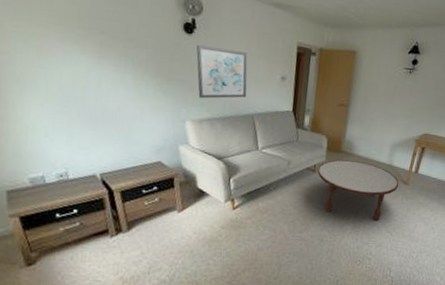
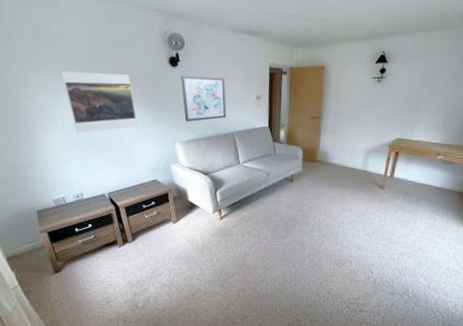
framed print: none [46,25,142,101] -> present [60,71,138,133]
coffee table: present [317,159,399,222] -> none [295,168,375,226]

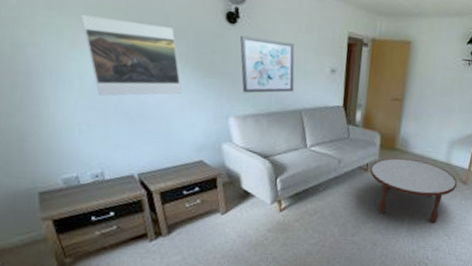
coffee table: none [295,168,375,226] -> present [370,157,458,224]

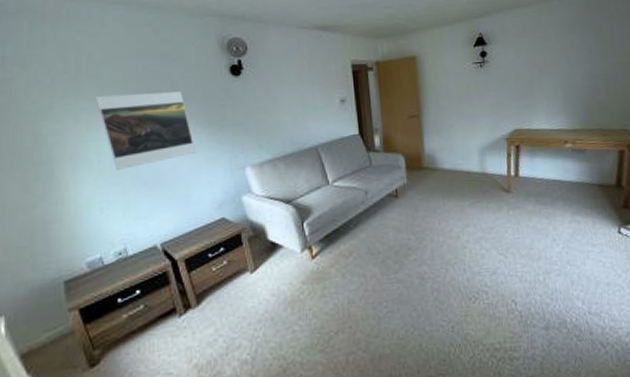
wall art: present [239,35,295,93] -> none [245,82,307,140]
coffee table: present [370,157,458,224] -> none [400,175,500,244]

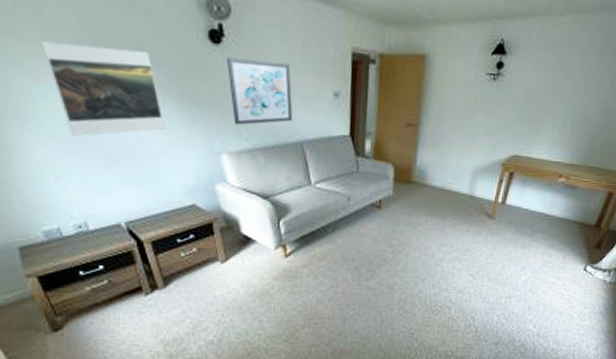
wall art: none [245,82,307,140] -> present [226,57,293,126]

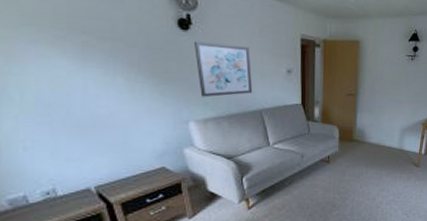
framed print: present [40,42,166,136] -> none [14,26,137,109]

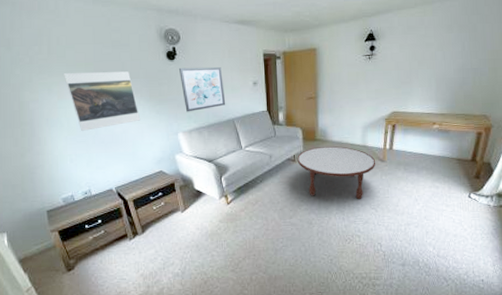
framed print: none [14,26,137,109] -> present [63,71,141,131]
coffee table: none [332,148,411,205] -> present [297,146,376,200]

